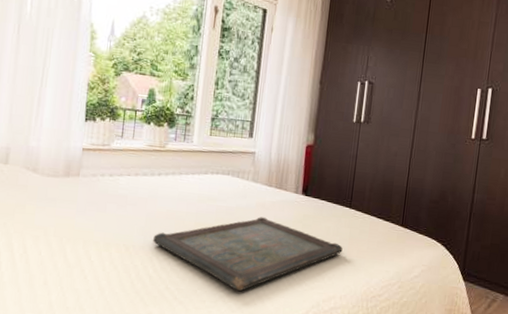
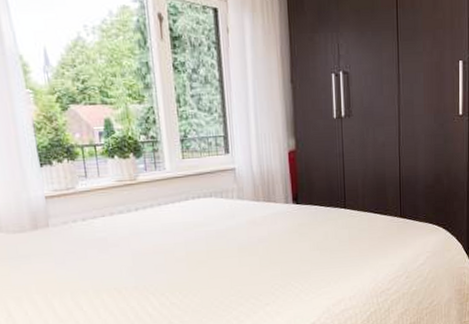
serving tray: present [152,217,343,292] -> none [144,233,344,312]

